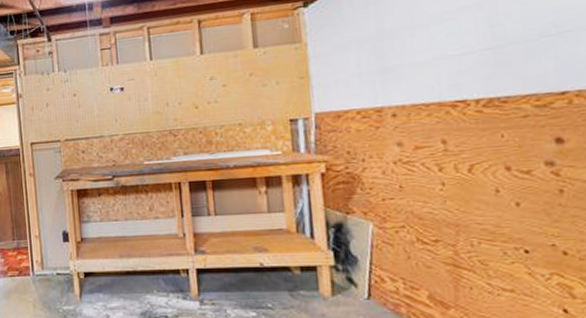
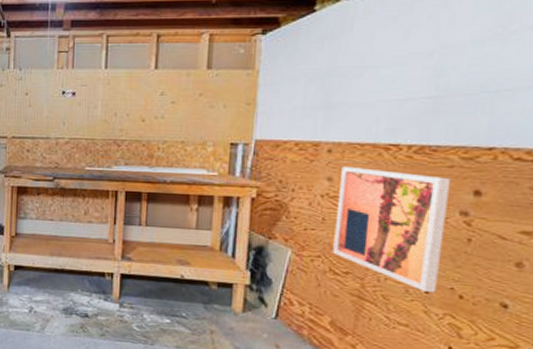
wall art: none [410,128,537,252] -> present [333,167,451,292]

